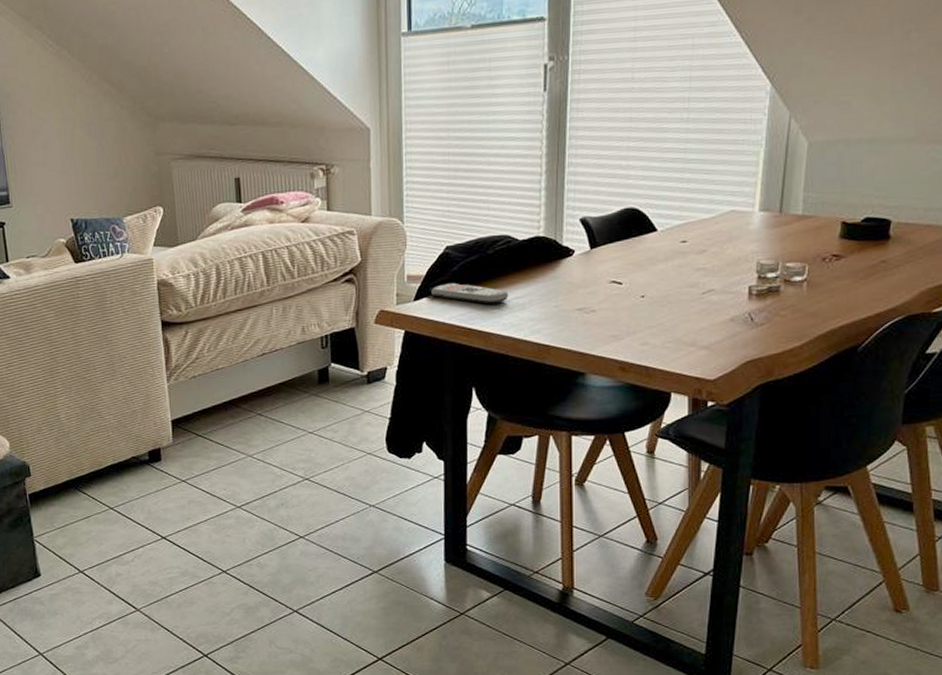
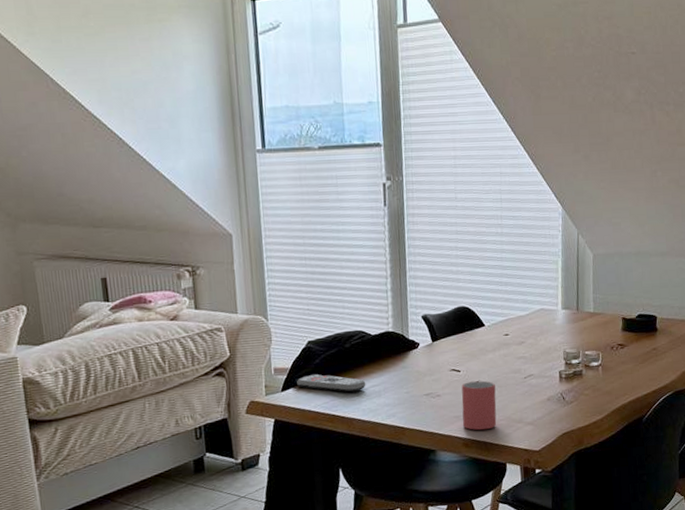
mug: none [620,295,664,353] -> present [461,380,497,431]

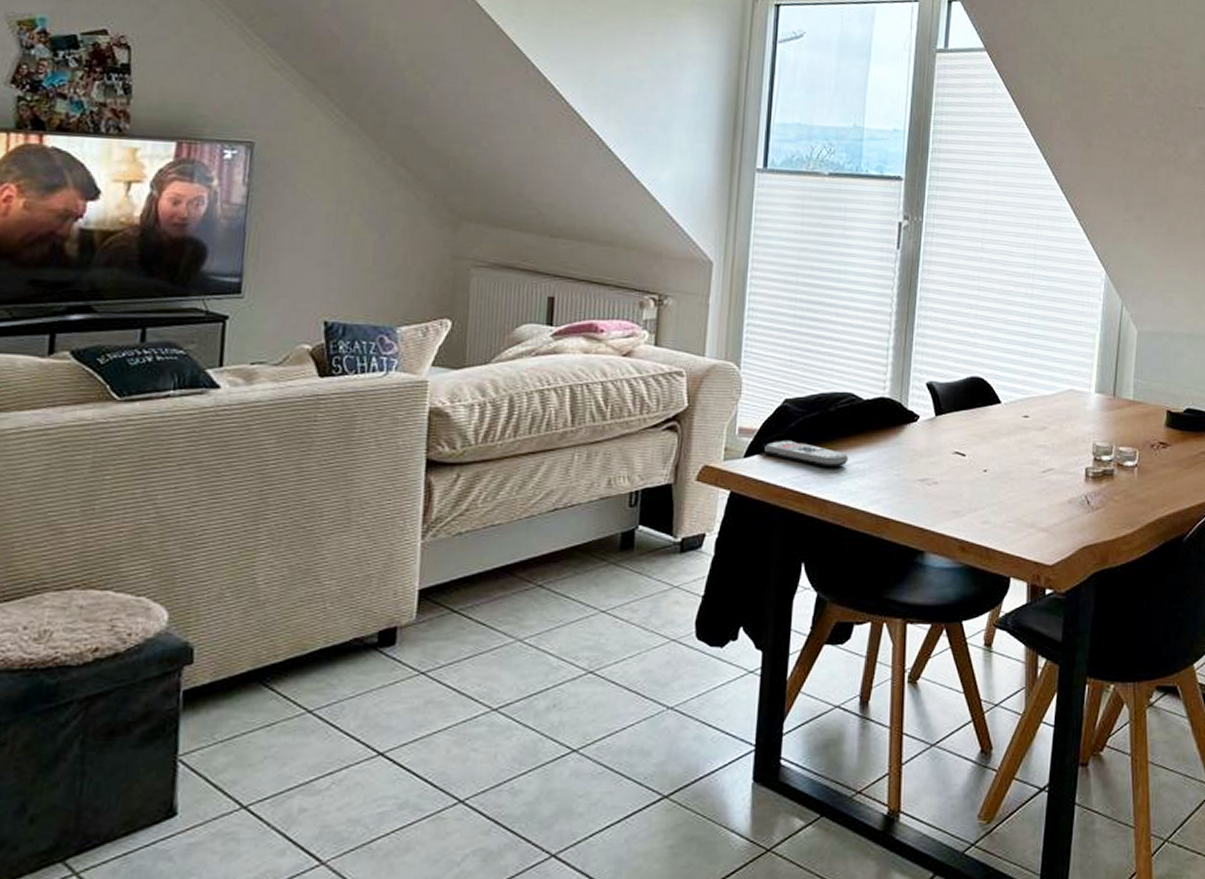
mug: present [461,380,497,431] -> none [961,470,1006,532]

